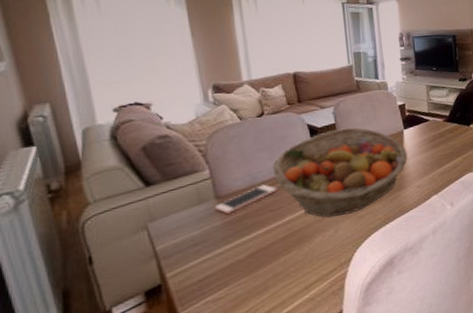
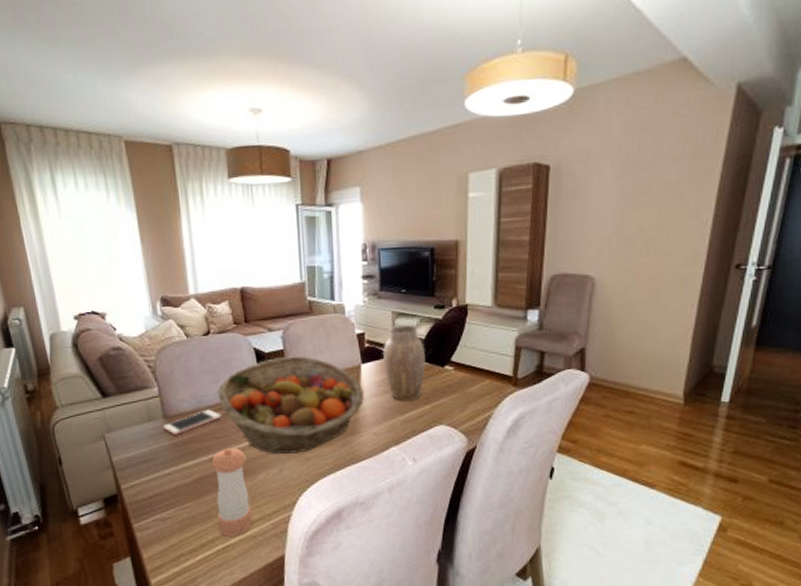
pepper shaker: none [267,217,310,304] -> present [211,447,252,536]
vase: none [421,95,456,157] -> present [383,325,426,401]

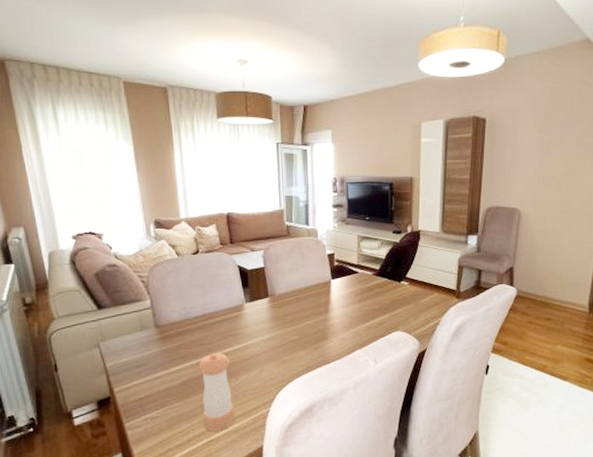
cell phone: present [163,409,222,435] -> none [154,319,209,342]
fruit basket: present [217,355,364,454] -> none [204,272,333,358]
vase: present [383,325,426,401] -> none [350,247,385,311]

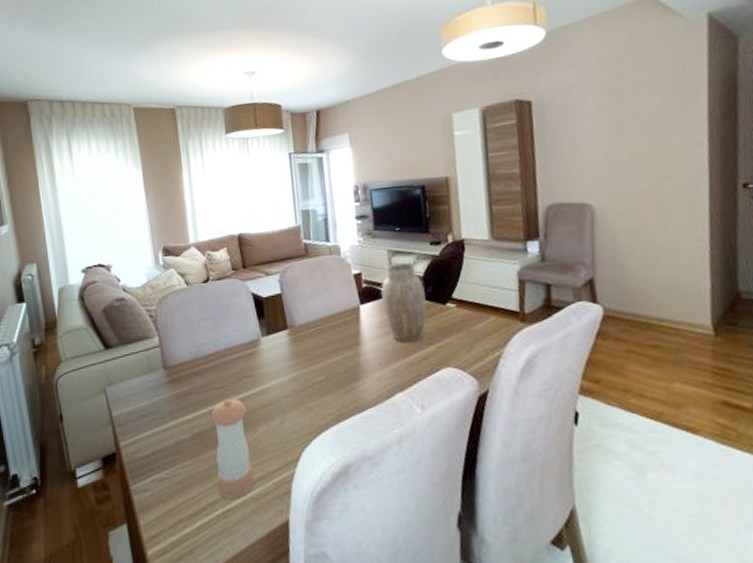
vase: none [350,247,385,311] -> present [381,262,427,343]

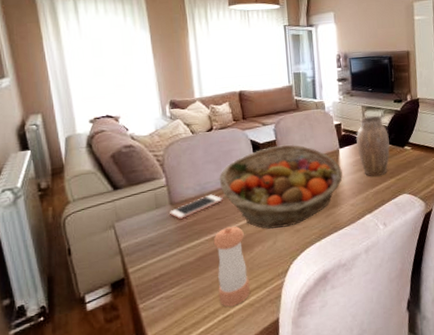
cell phone: none [163,358,221,386] -> present [170,194,223,219]
fruit basket: none [216,298,365,405] -> present [219,144,343,229]

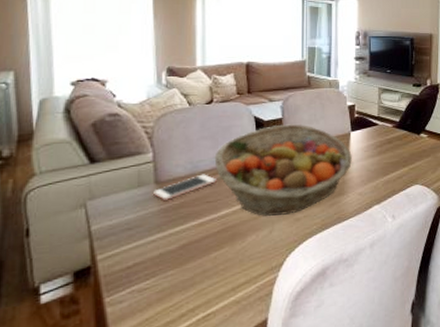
pepper shaker: present [213,226,250,307] -> none [200,211,237,304]
vase: present [356,116,390,177] -> none [370,99,405,164]

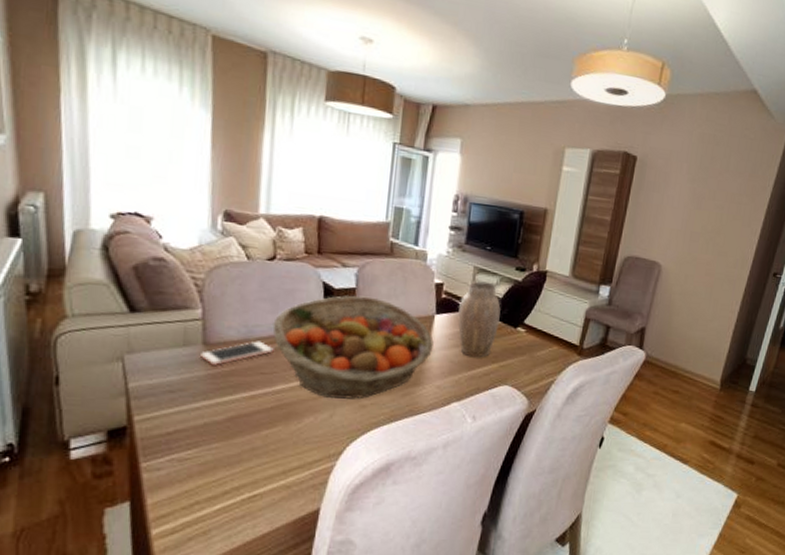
vase: none [370,99,405,164] -> present [458,281,501,358]

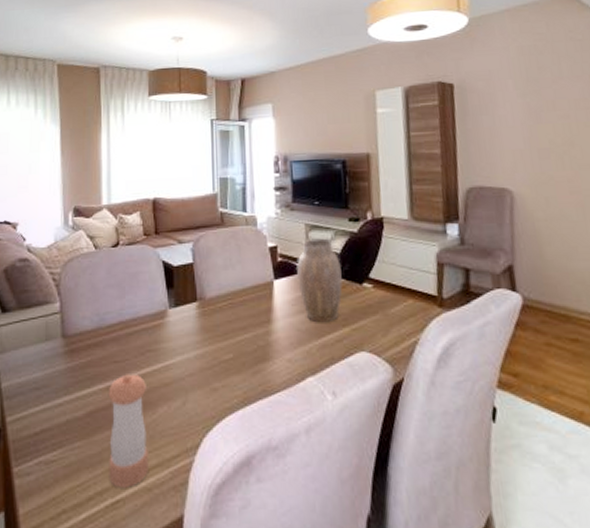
cell phone: present [200,341,274,365] -> none [60,328,124,357]
pepper shaker: none [247,385,294,485] -> present [108,374,148,488]
fruit basket: present [272,296,434,399] -> none [121,269,277,383]

